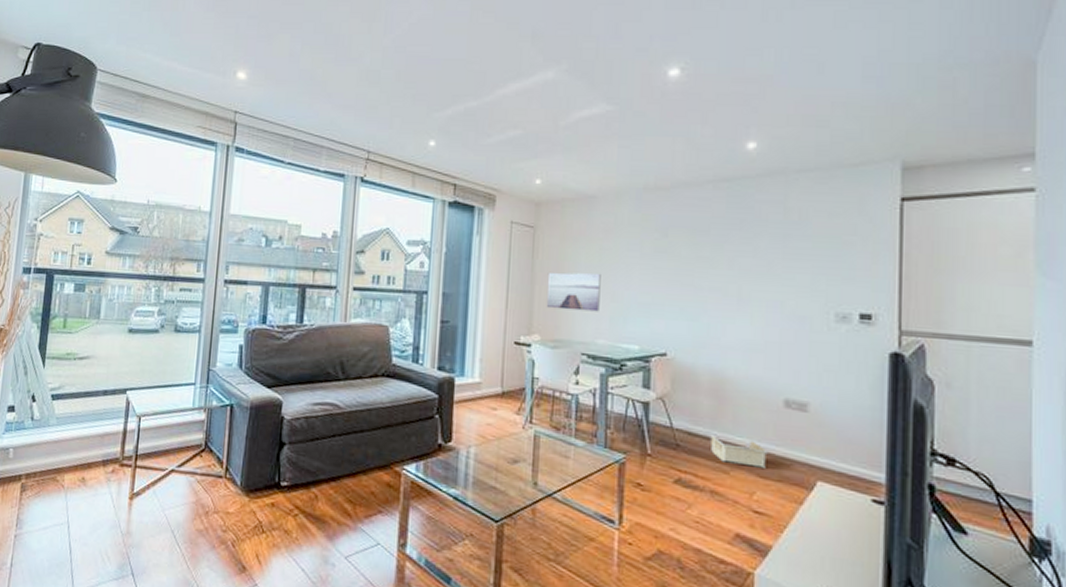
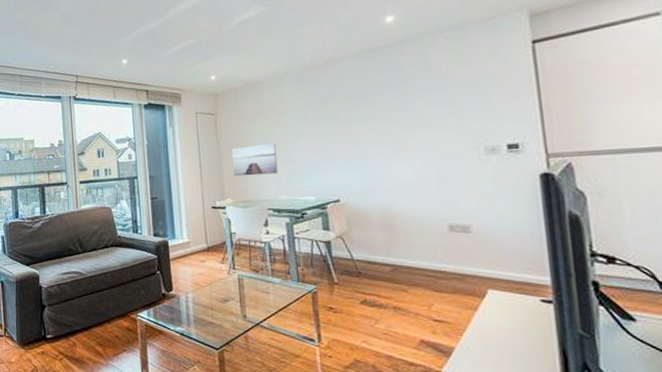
storage bin: present [709,435,768,468] -> none [386,262,440,284]

